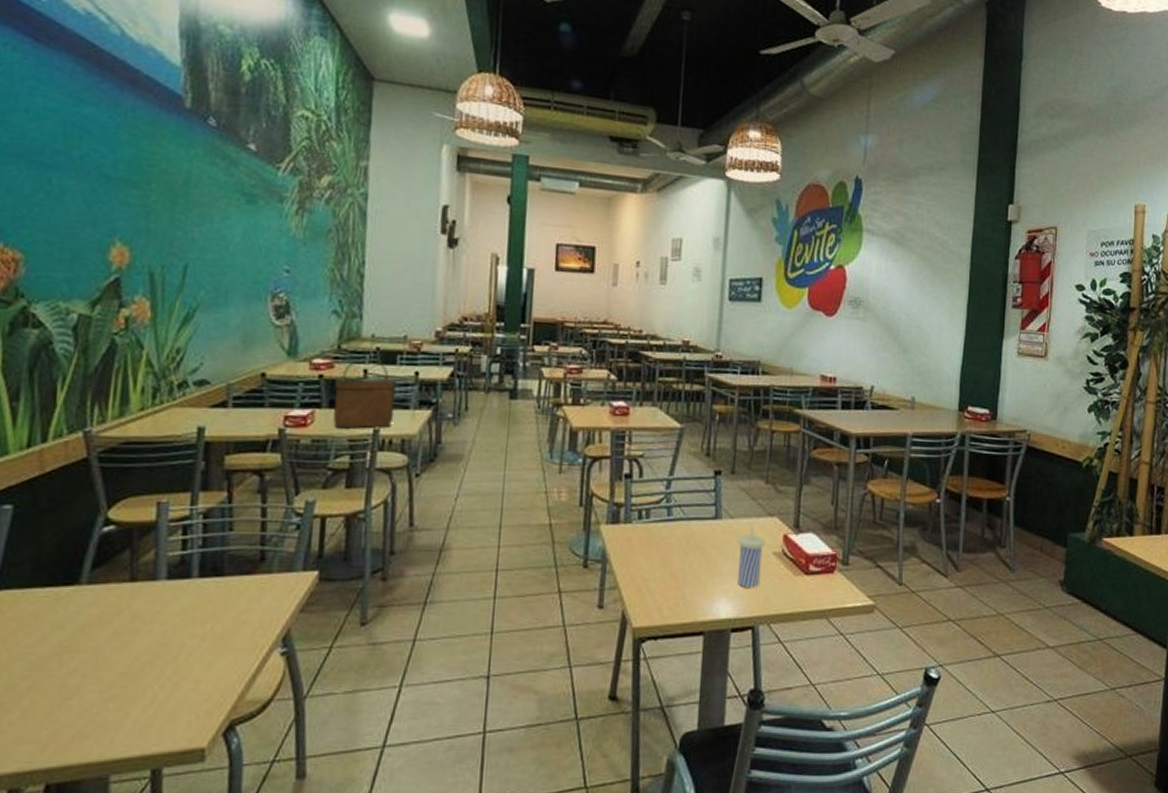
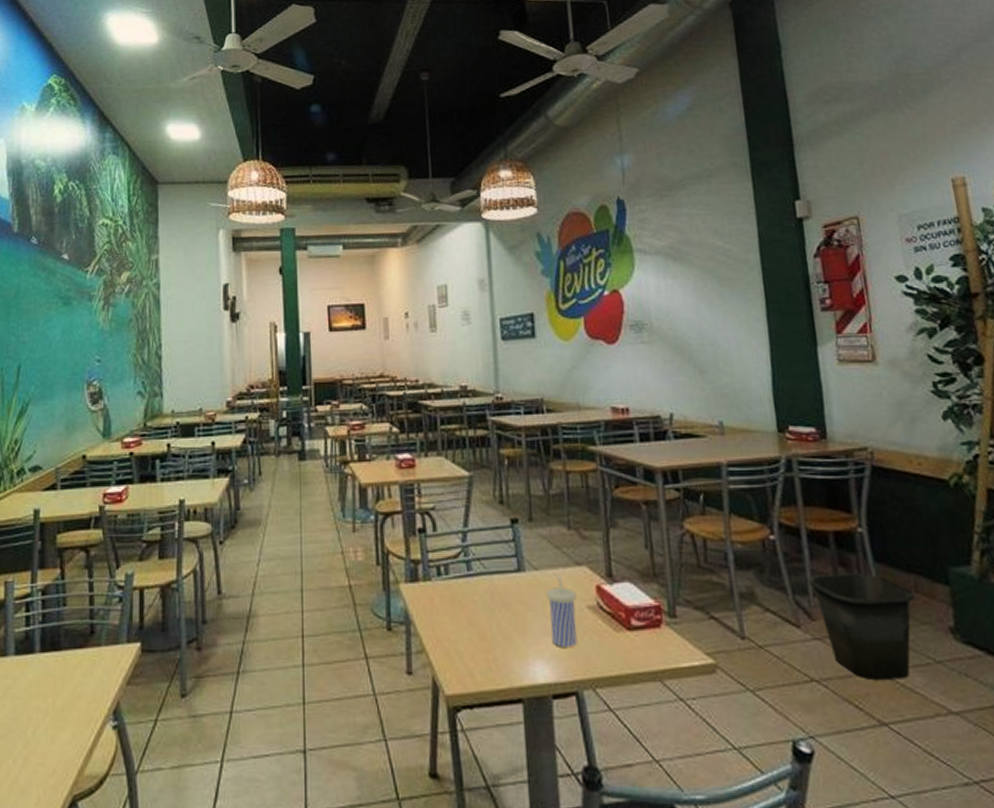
handbag: present [333,357,397,429] -> none [142,433,197,502]
waste bin: none [960,533,1040,620] -> present [807,573,915,680]

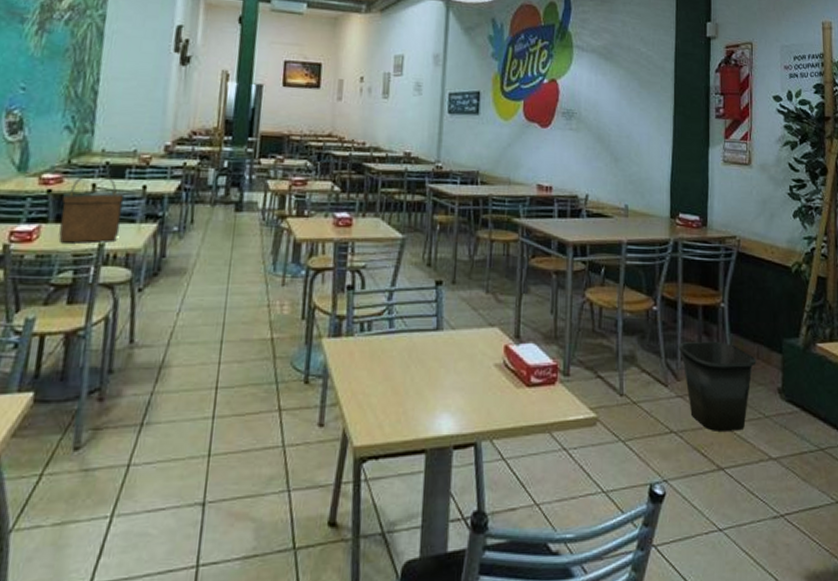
handbag: none [142,433,197,502] -> present [58,172,125,243]
beverage cup: present [546,573,578,649] -> none [459,333,486,403]

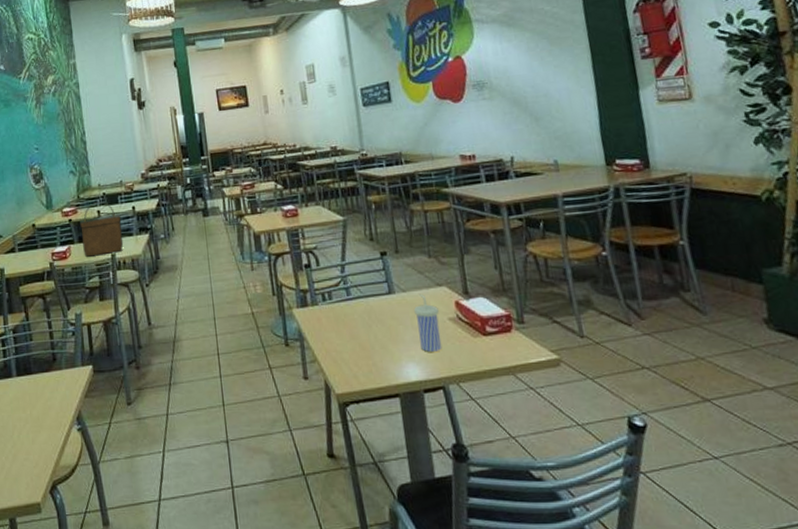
beverage cup: none [459,333,486,403] -> present [413,294,443,353]
waste bin: present [678,341,756,431] -> none [636,278,733,365]

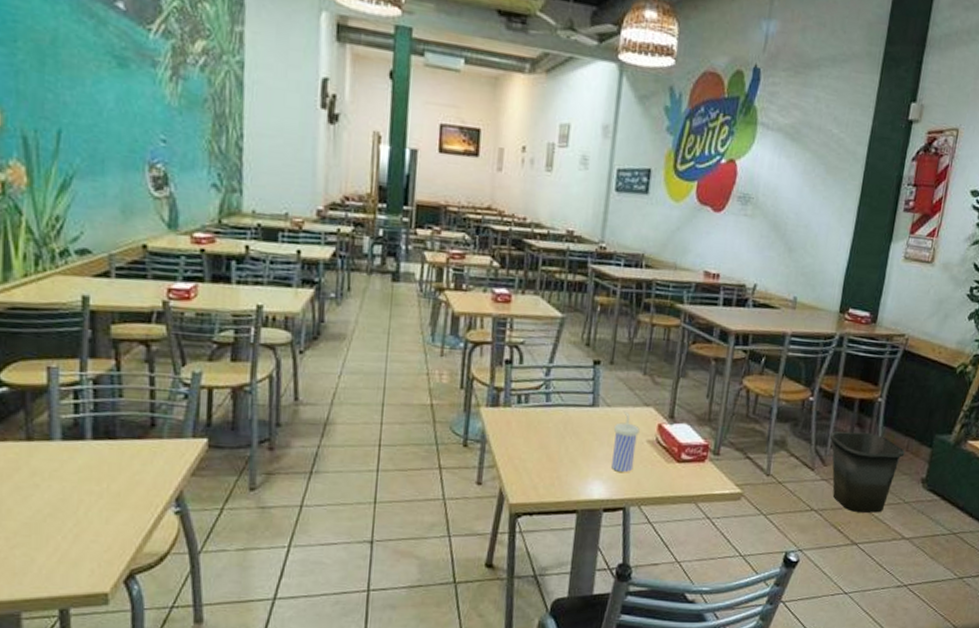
handbag: present [79,201,124,257] -> none [215,233,279,305]
waste bin: none [636,278,733,365] -> present [829,431,905,513]

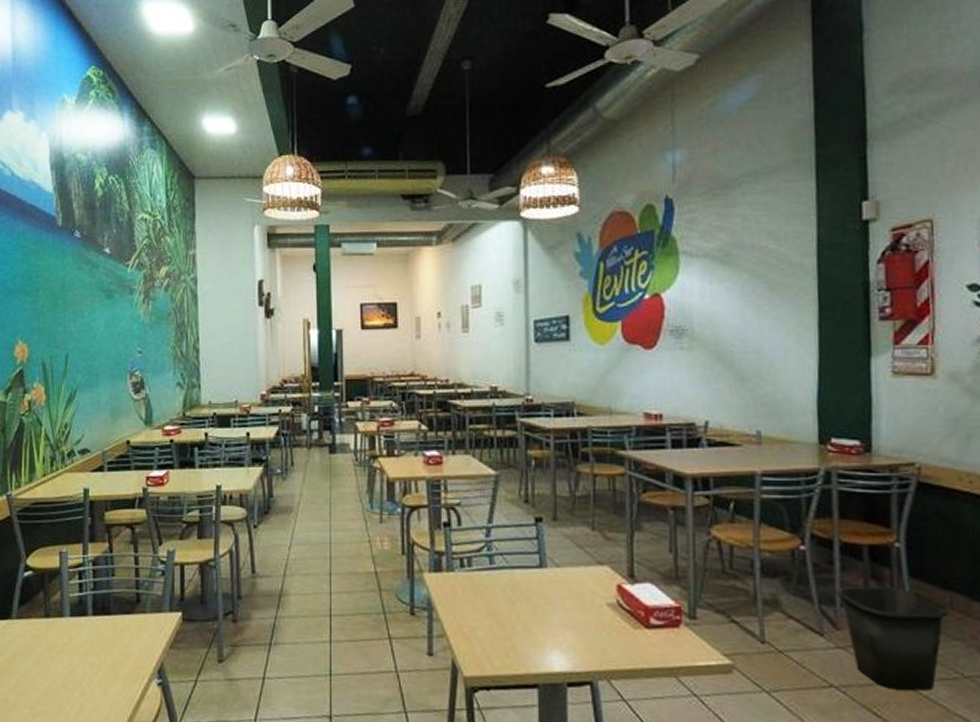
beverage cup: present [612,411,640,473] -> none [566,571,596,642]

